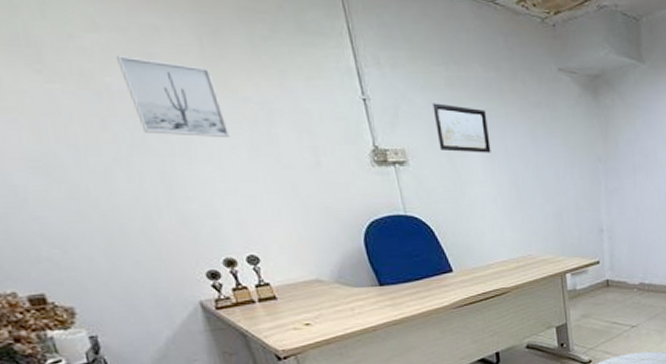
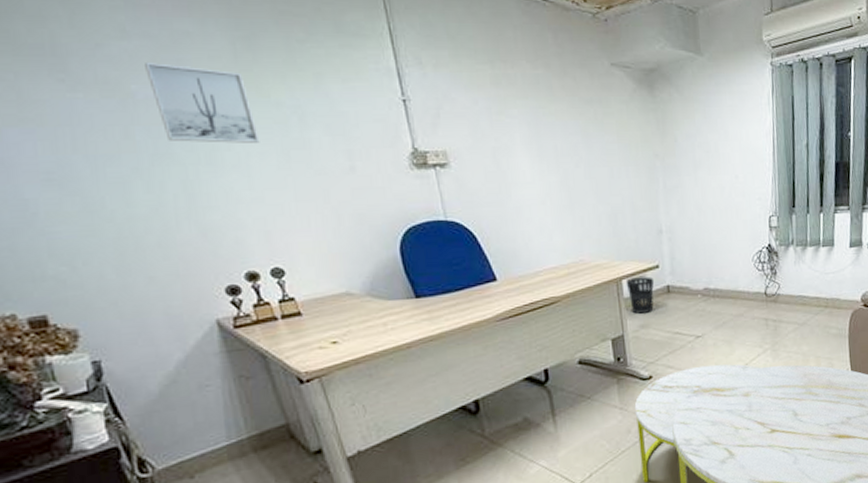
wall art: present [432,103,491,153] -> none [477,102,539,153]
wastebasket: none [569,271,595,305] -> present [625,276,655,314]

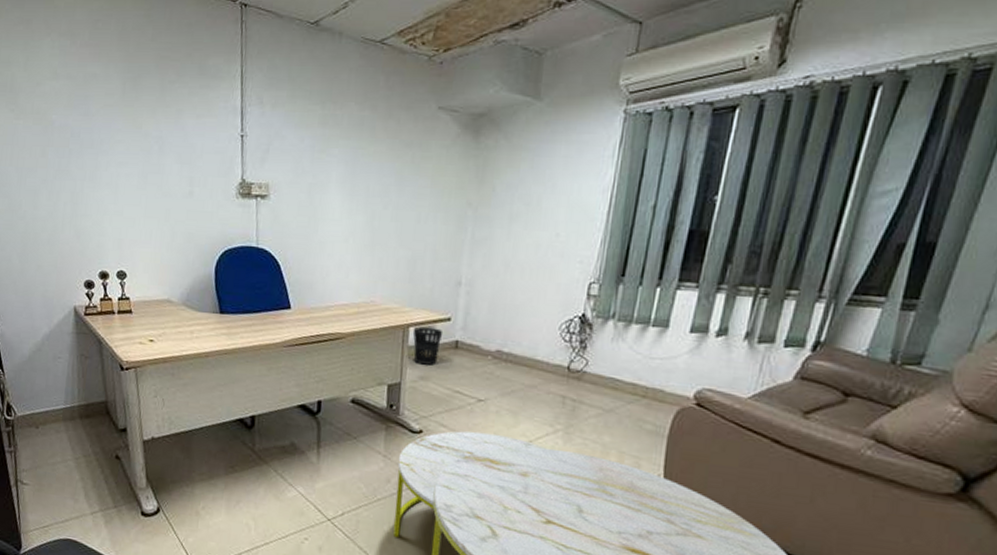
wall art: present [145,63,260,143] -> none [63,98,129,166]

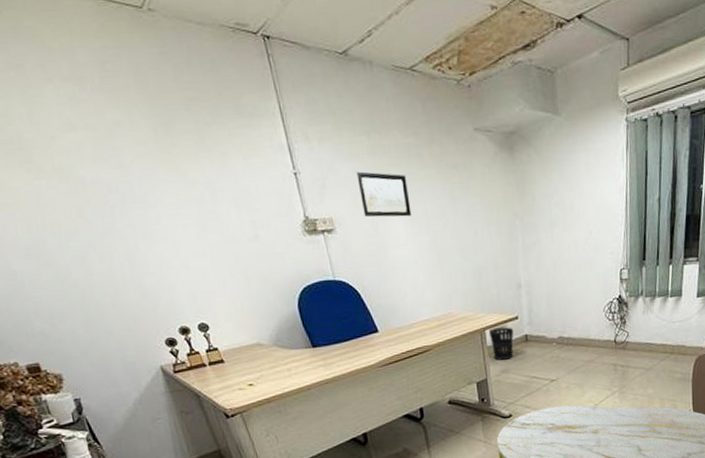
wall art: none [301,140,354,192] -> present [356,171,412,218]

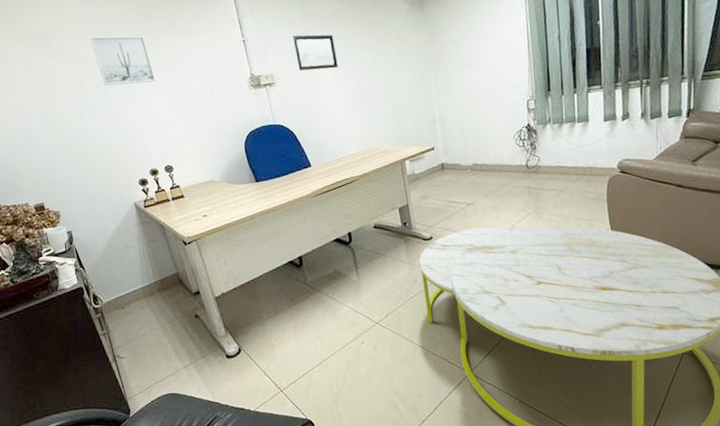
wall art: none [89,151,182,219] -> present [91,35,156,86]
wastebasket: present [488,327,514,360] -> none [408,157,432,187]

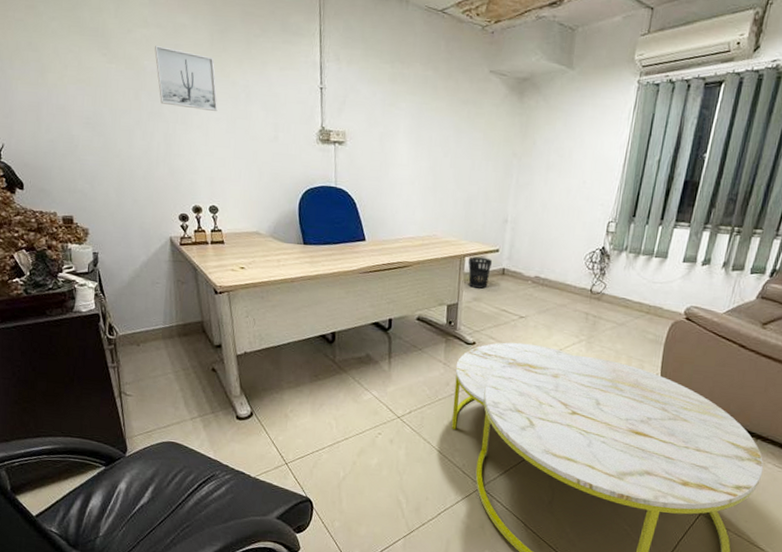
wall art: present [292,34,338,71] -> none [374,94,419,141]
wastebasket: none [408,157,432,187] -> present [468,256,493,289]

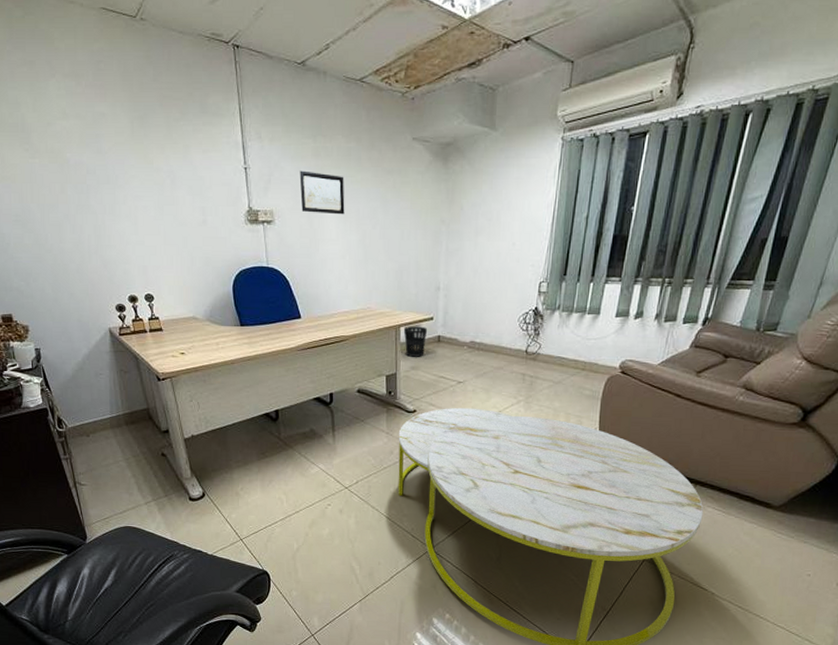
wall art: present [155,46,218,111] -> none [76,137,144,199]
wall art: none [374,94,419,141] -> present [299,170,345,215]

